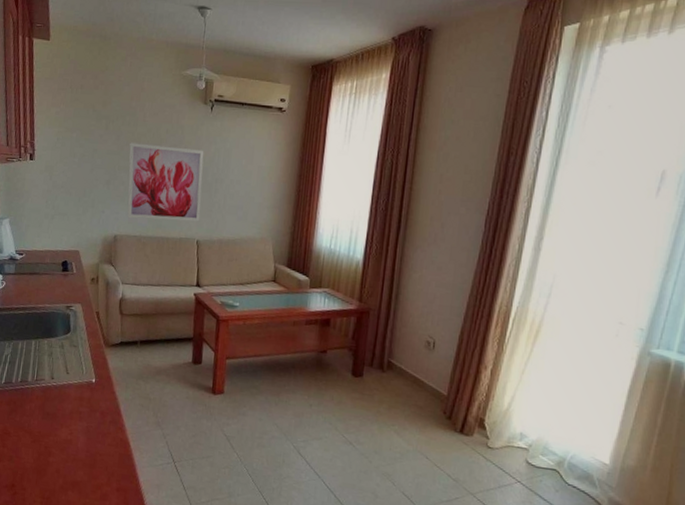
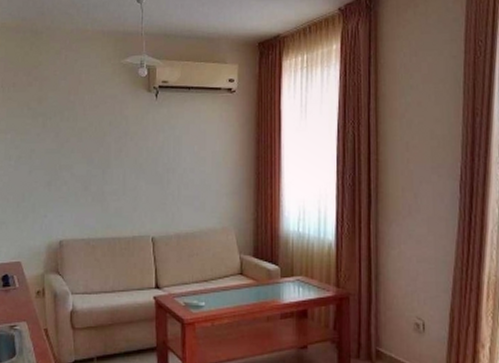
wall art: present [127,142,204,222] -> none [70,138,154,221]

